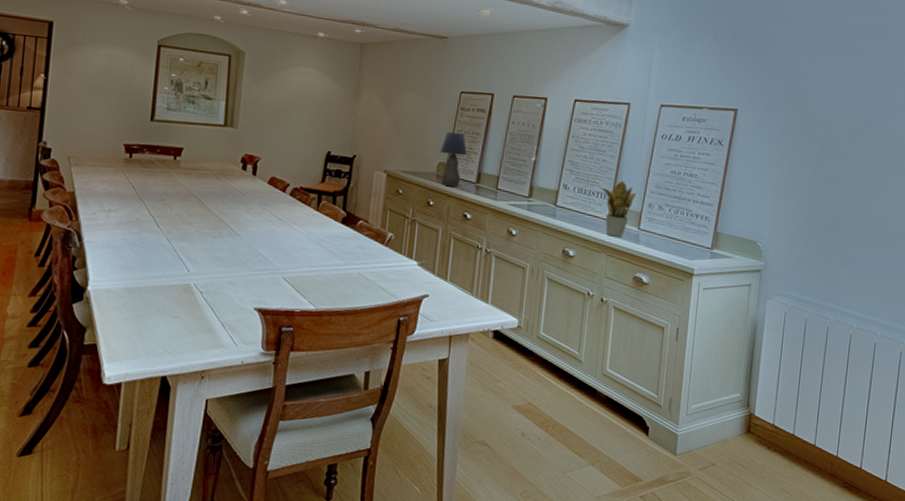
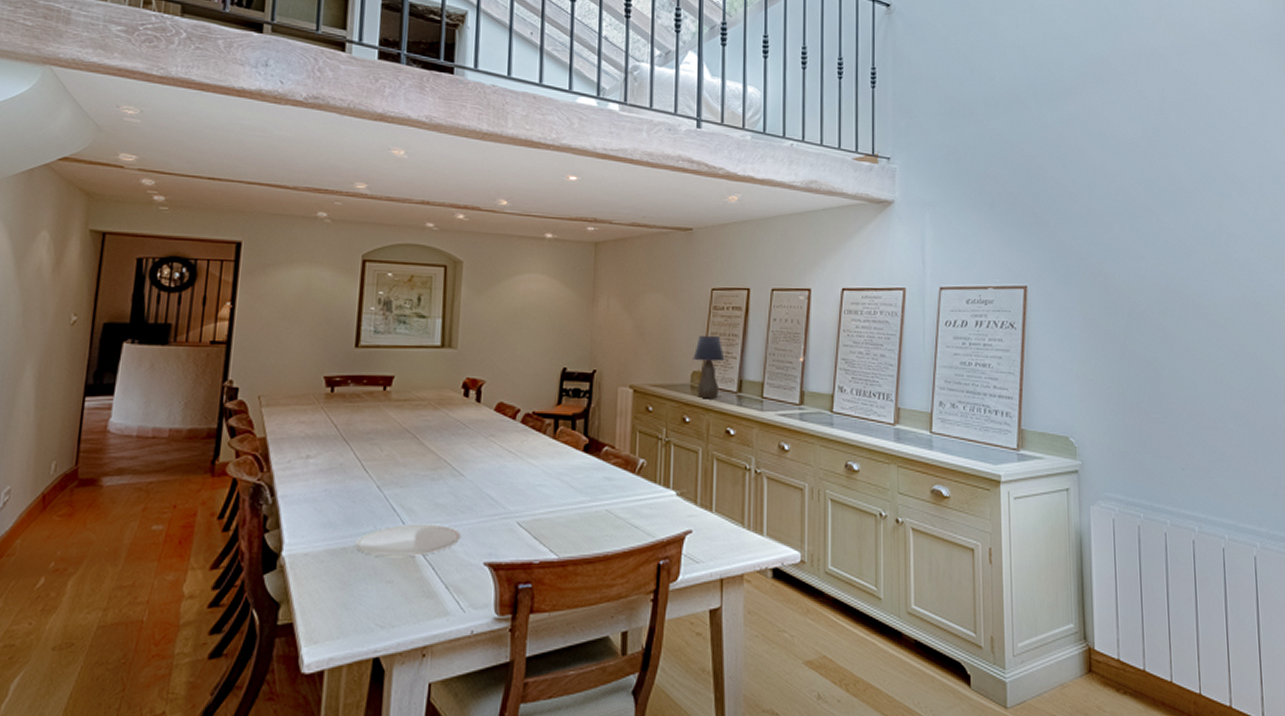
plate: none [148,272,237,299] -> present [355,523,462,558]
potted plant: present [599,180,636,237] -> none [880,377,923,444]

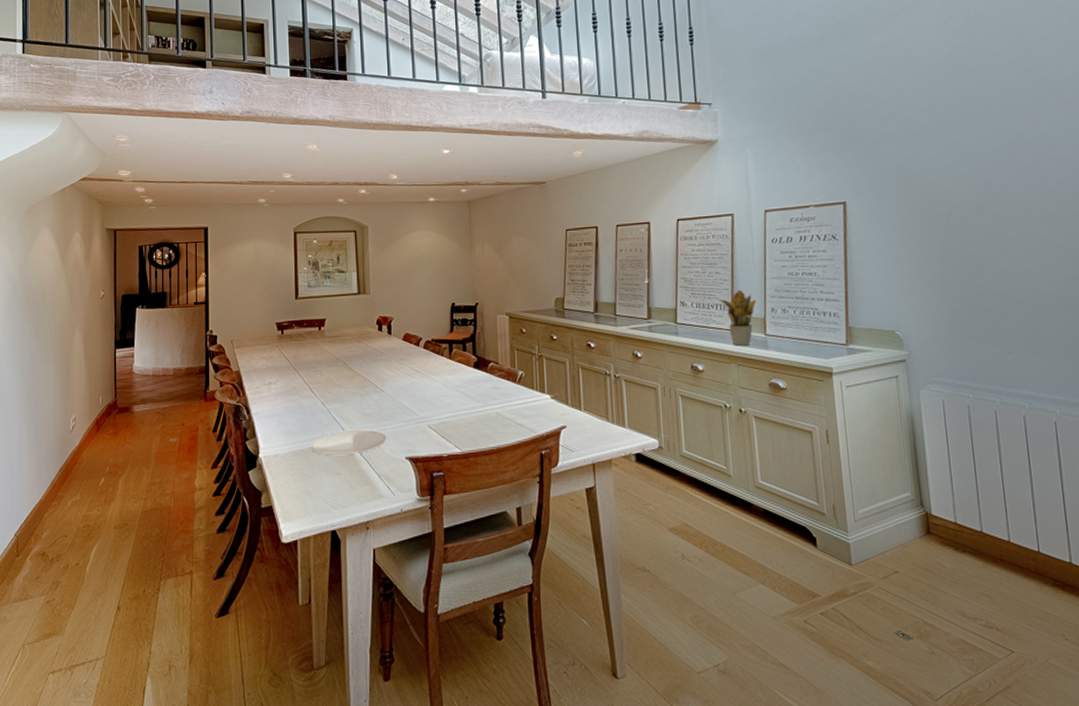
table lamp: present [693,333,725,399] -> none [555,266,582,320]
potted plant: none [880,377,923,444] -> present [717,289,756,346]

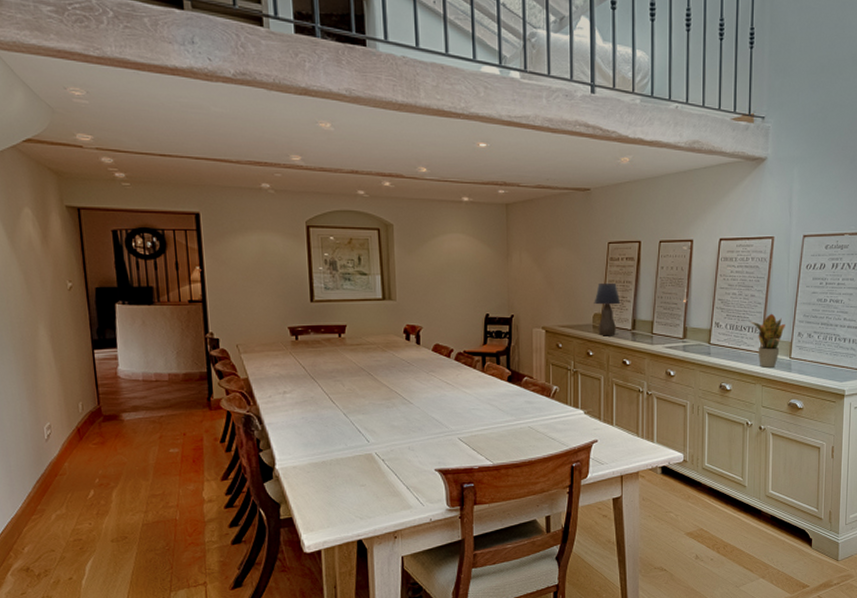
plate: present [310,429,387,456] -> none [332,441,415,468]
table lamp: none [555,266,582,320] -> present [594,281,621,336]

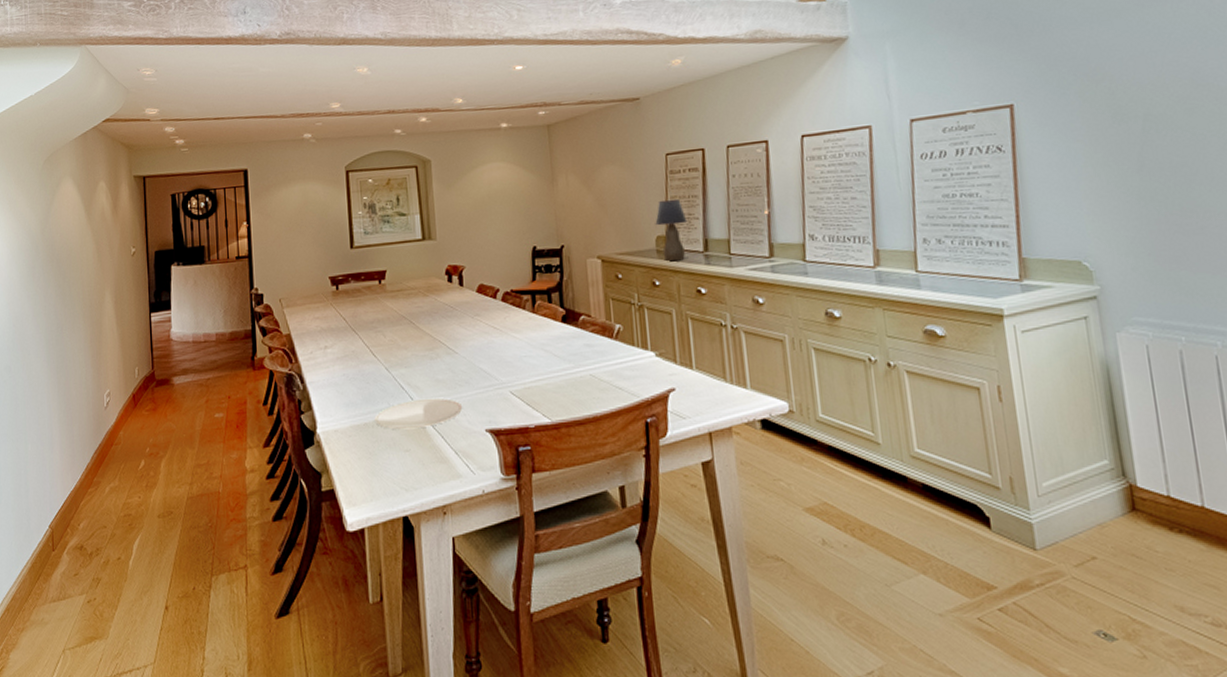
plate: none [332,441,415,468] -> present [374,398,463,430]
potted plant: present [750,313,785,368] -> none [854,217,904,286]

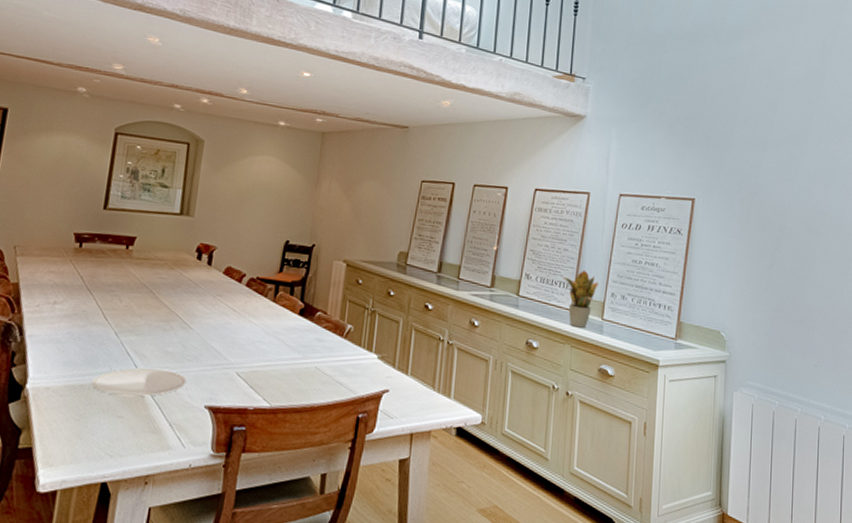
table lamp: present [655,198,688,262] -> none [400,219,429,277]
potted plant: none [854,217,904,286] -> present [561,270,598,328]

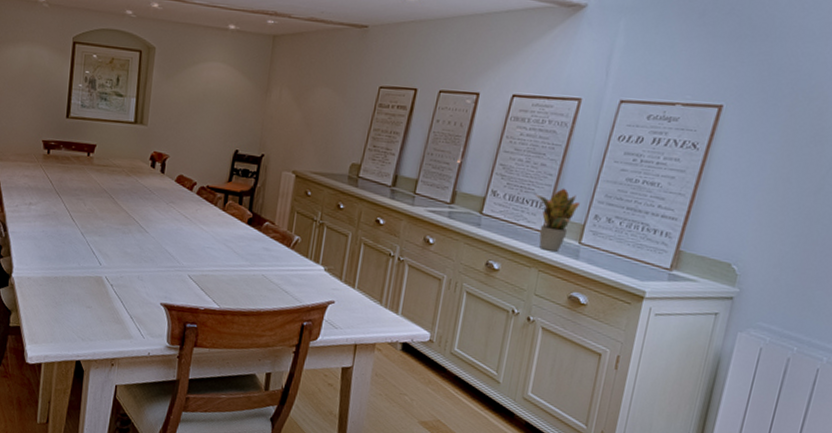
plate: present [92,368,187,397] -> none [64,265,144,291]

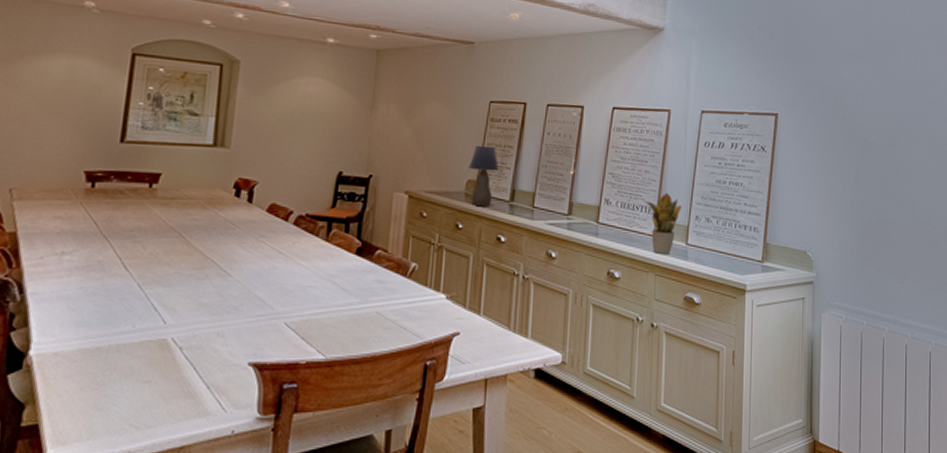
table lamp: none [353,129,384,191] -> present [468,144,500,207]

